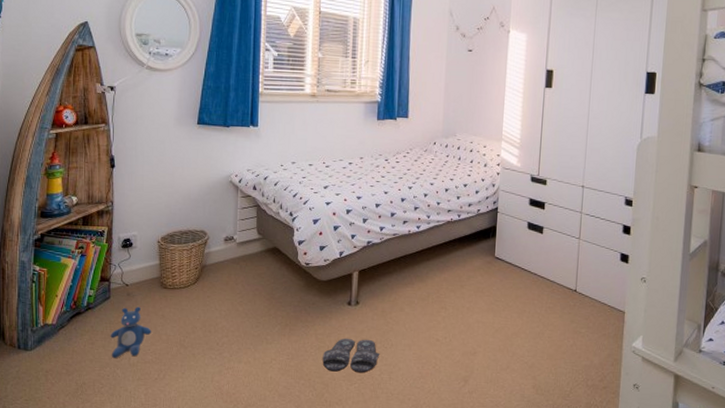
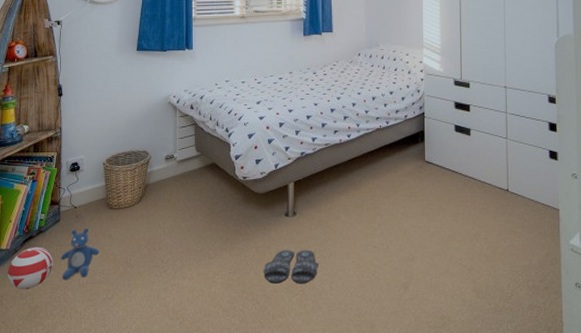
ball: none [53,323,102,366] -> present [7,246,53,289]

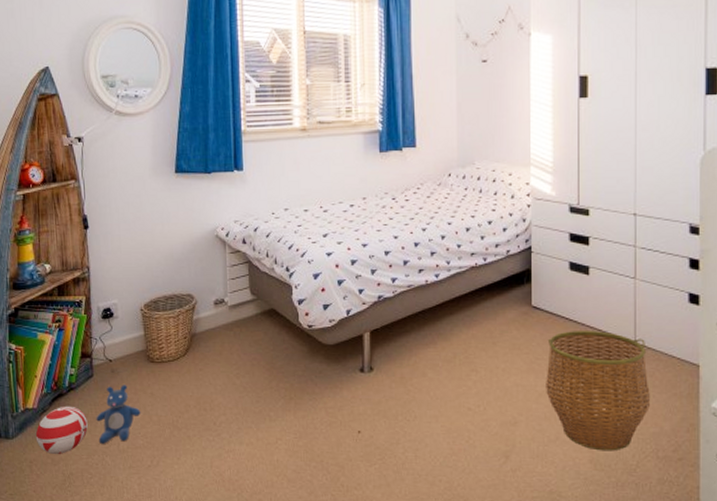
slippers: present [264,249,320,284] -> none [335,411,403,452]
basket: none [437,181,521,282] -> present [546,331,650,451]

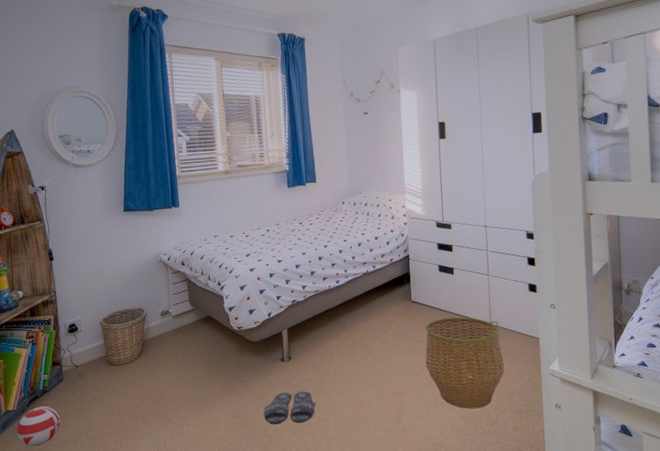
stuffed animal: present [96,385,141,445] -> none [67,385,105,436]
slippers: none [335,411,403,452] -> present [263,391,317,425]

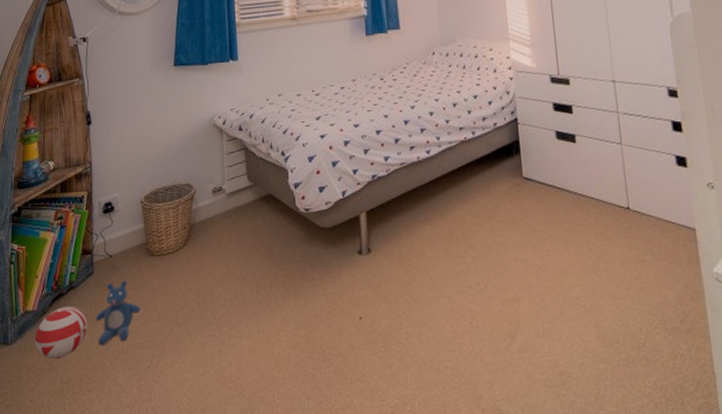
stuffed animal: none [67,385,105,436] -> present [95,280,141,346]
slippers: present [263,391,317,425] -> none [336,294,404,339]
basket: present [424,317,504,409] -> none [541,199,651,326]

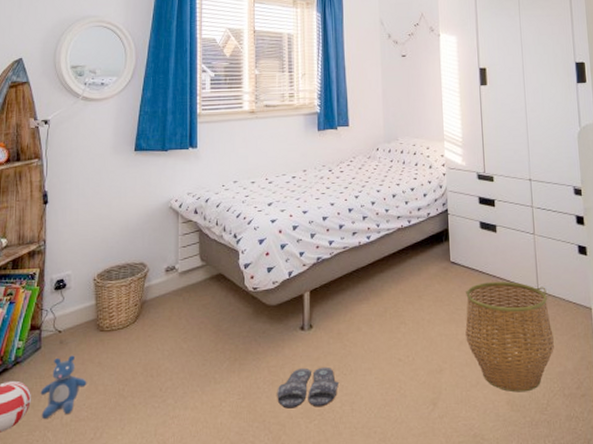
slippers: none [336,294,404,339] -> present [277,366,340,409]
basket: none [541,199,651,326] -> present [465,281,554,393]

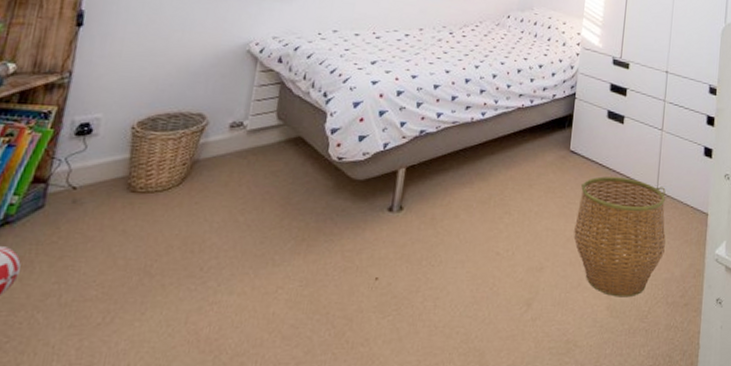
stuffed animal: present [40,355,87,420] -> none [30,219,103,297]
slippers: present [277,366,340,409] -> none [347,254,425,301]

